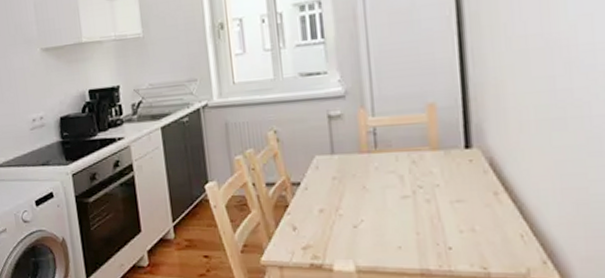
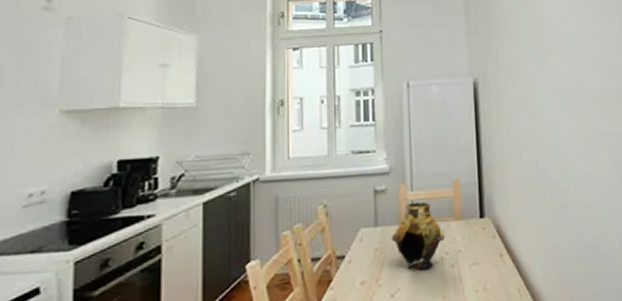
vase: none [350,128,418,203] -> present [391,201,445,270]

